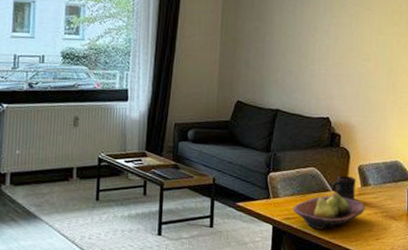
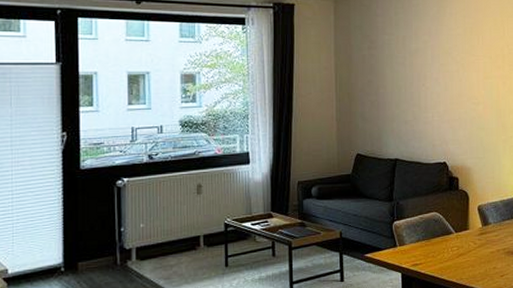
fruit bowl: present [293,193,365,230] -> none [419,235,488,273]
mug: present [331,175,356,201] -> none [454,217,477,241]

